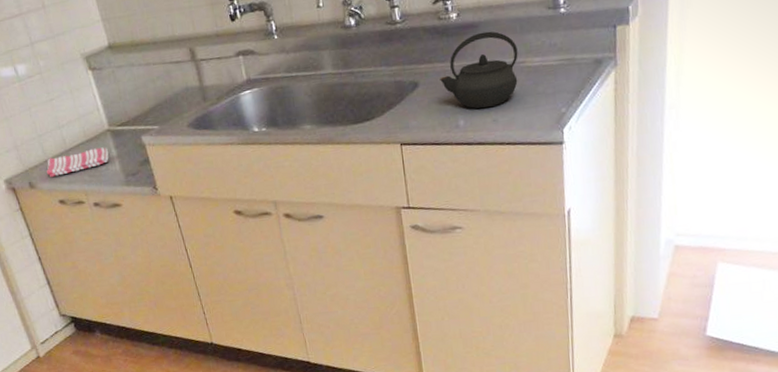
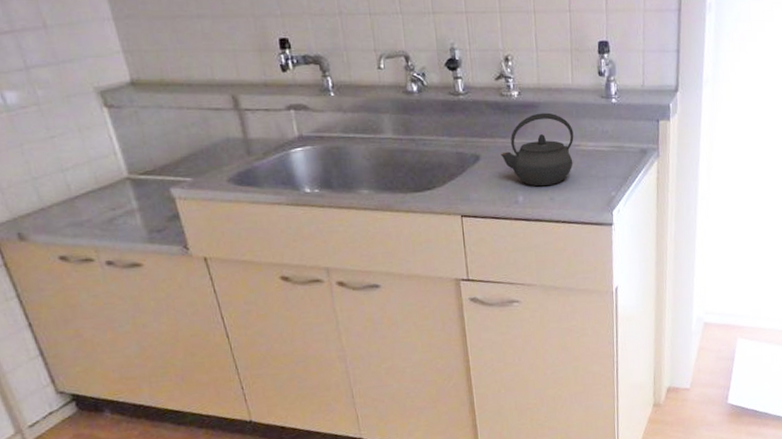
dish towel: present [47,147,109,178] -> none [43,197,128,230]

